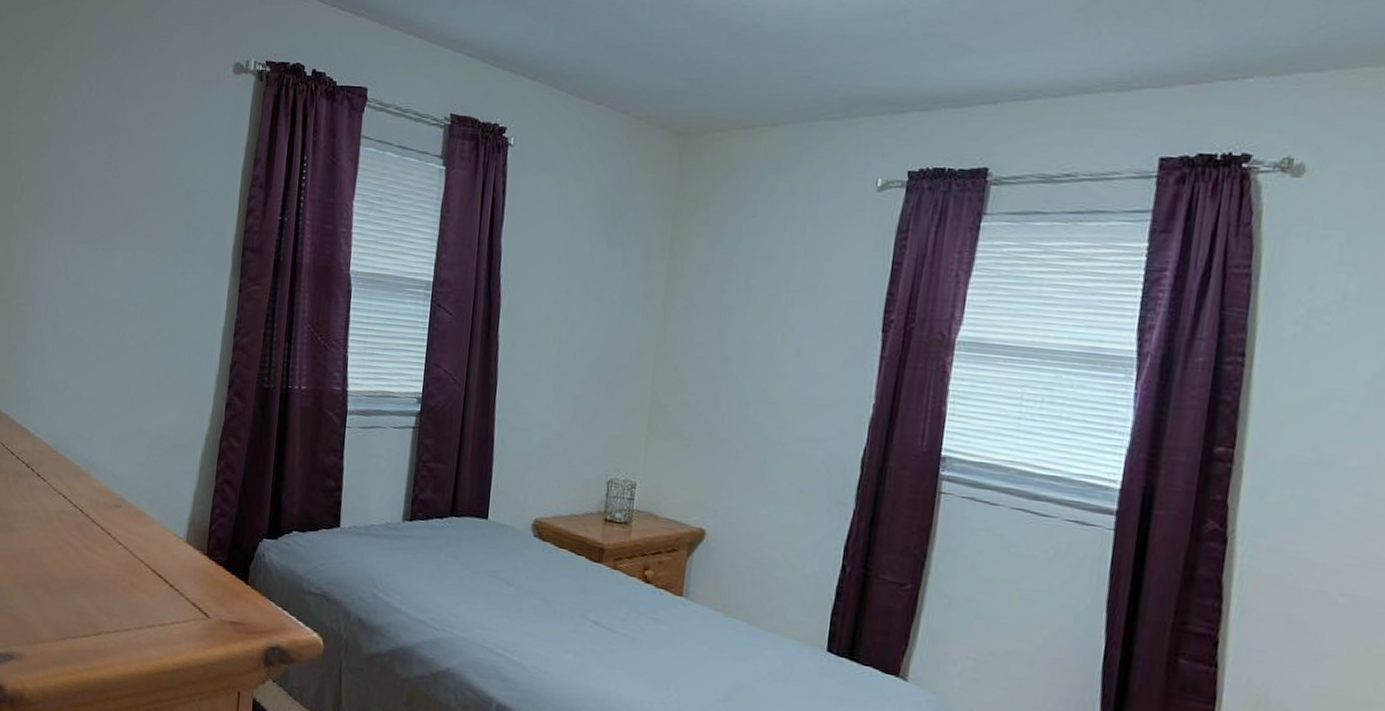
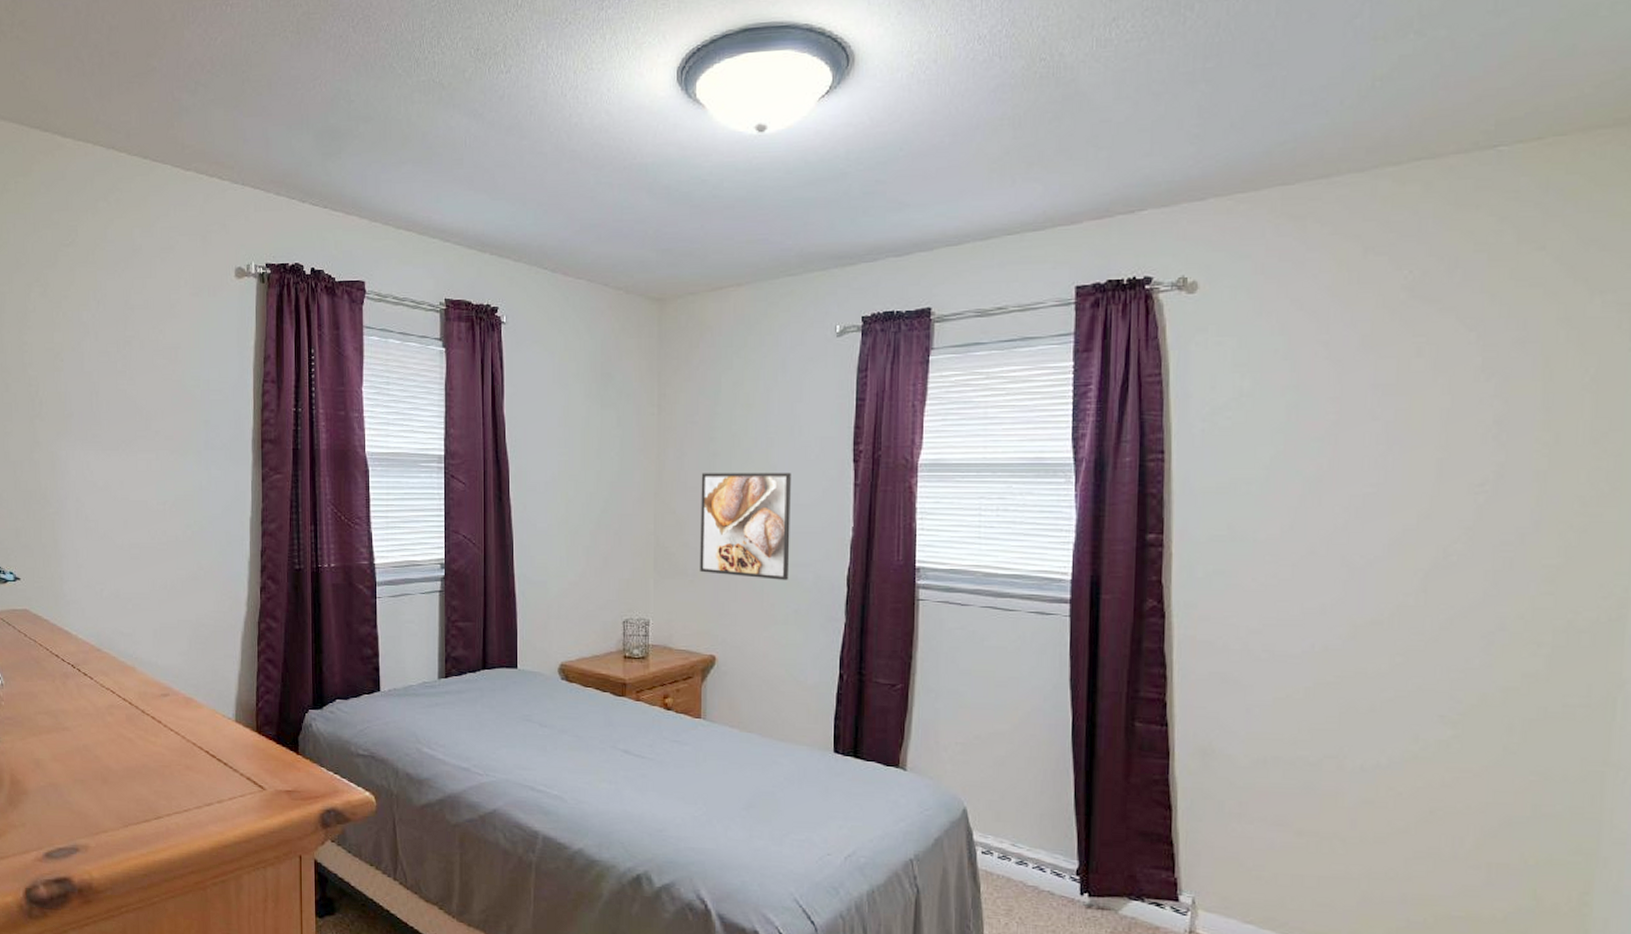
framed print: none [698,328,810,455] -> present [700,473,791,580]

